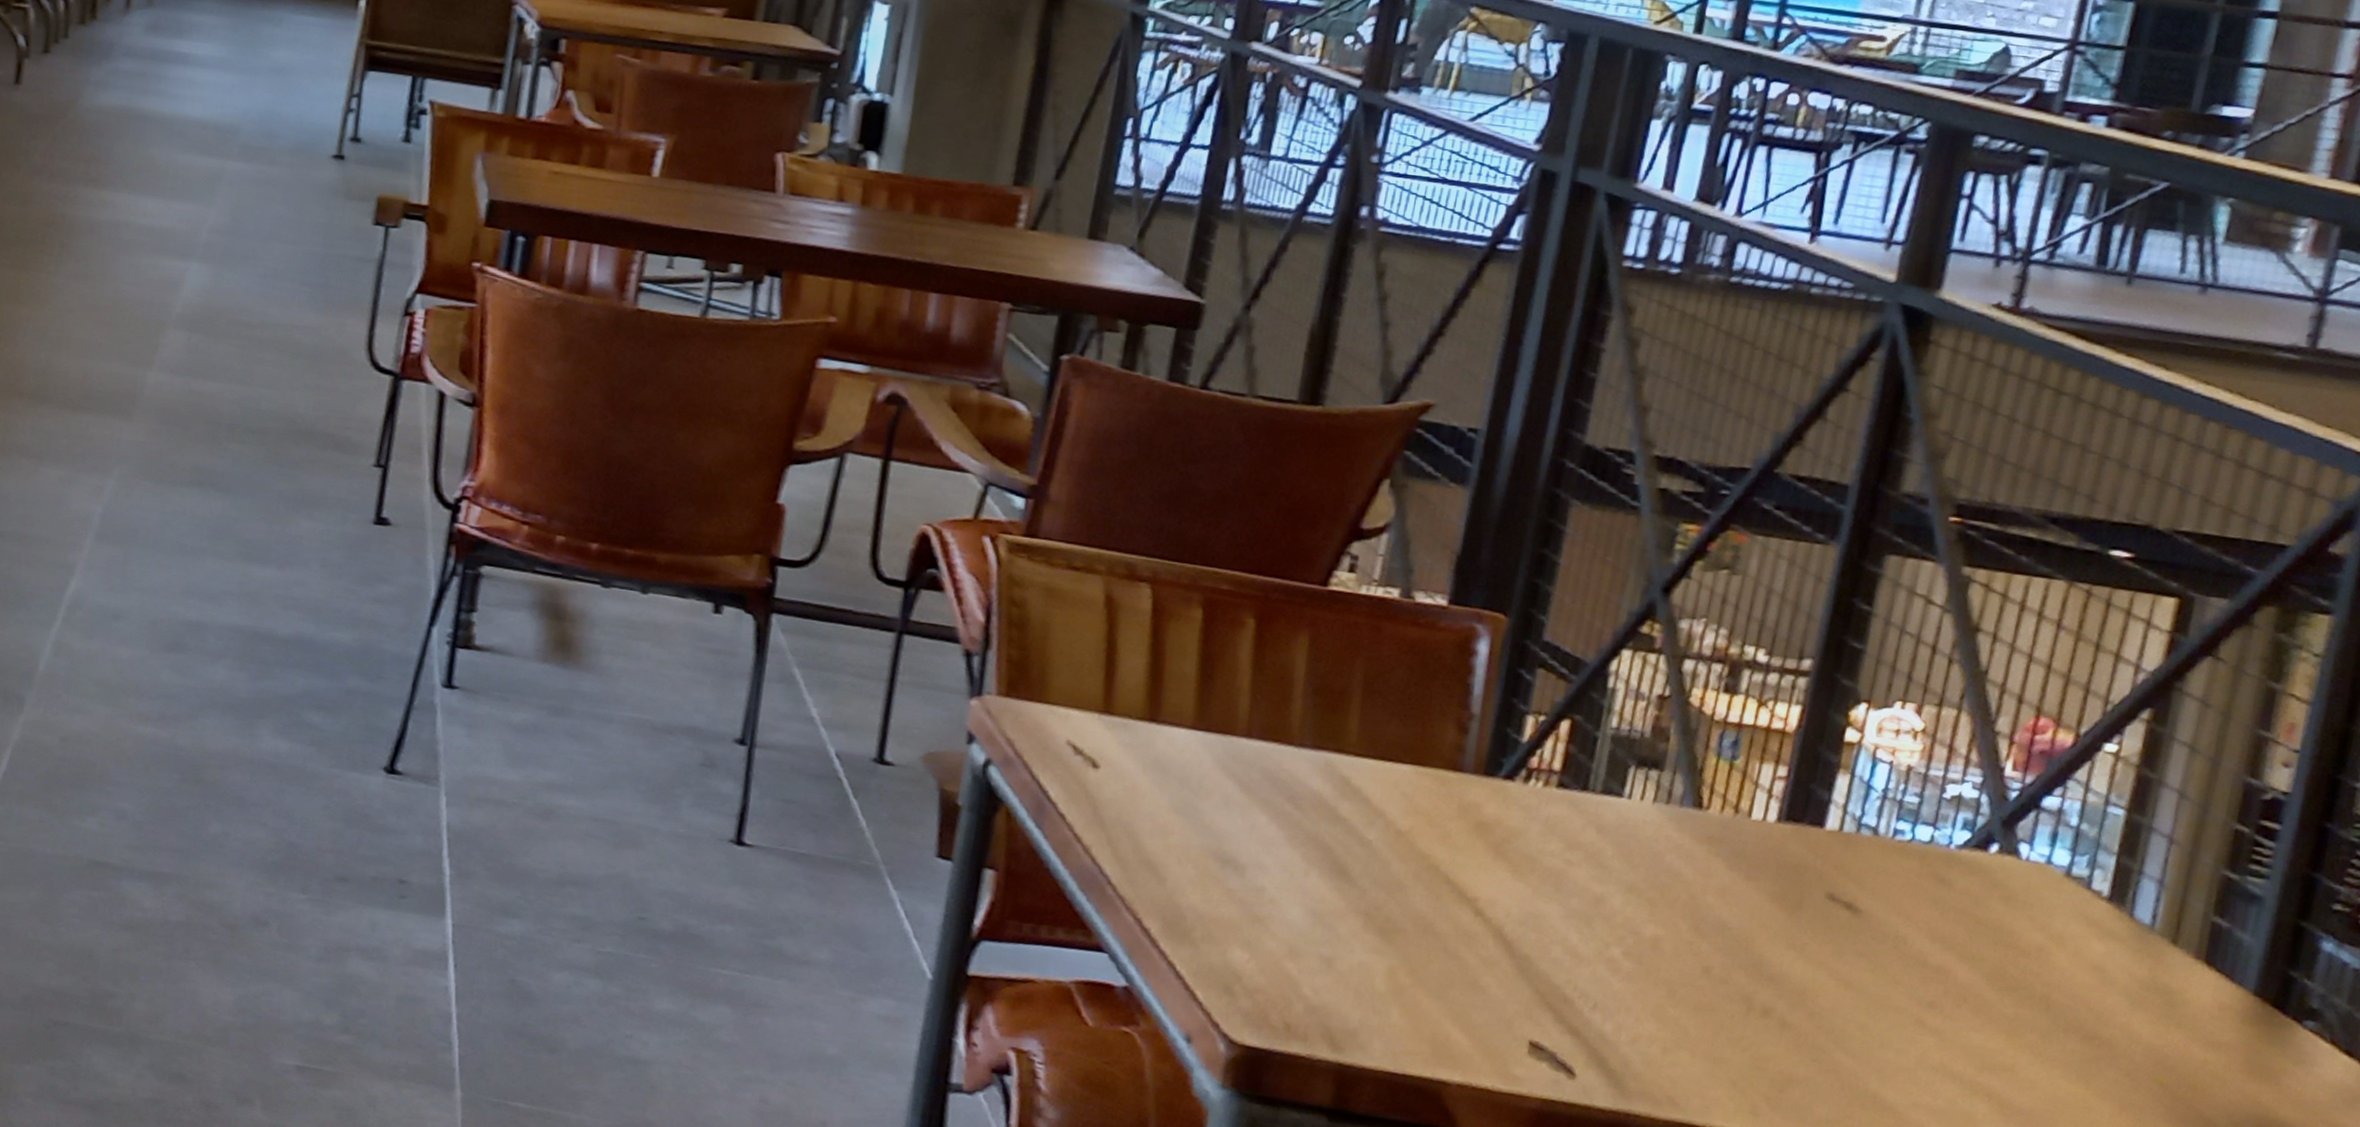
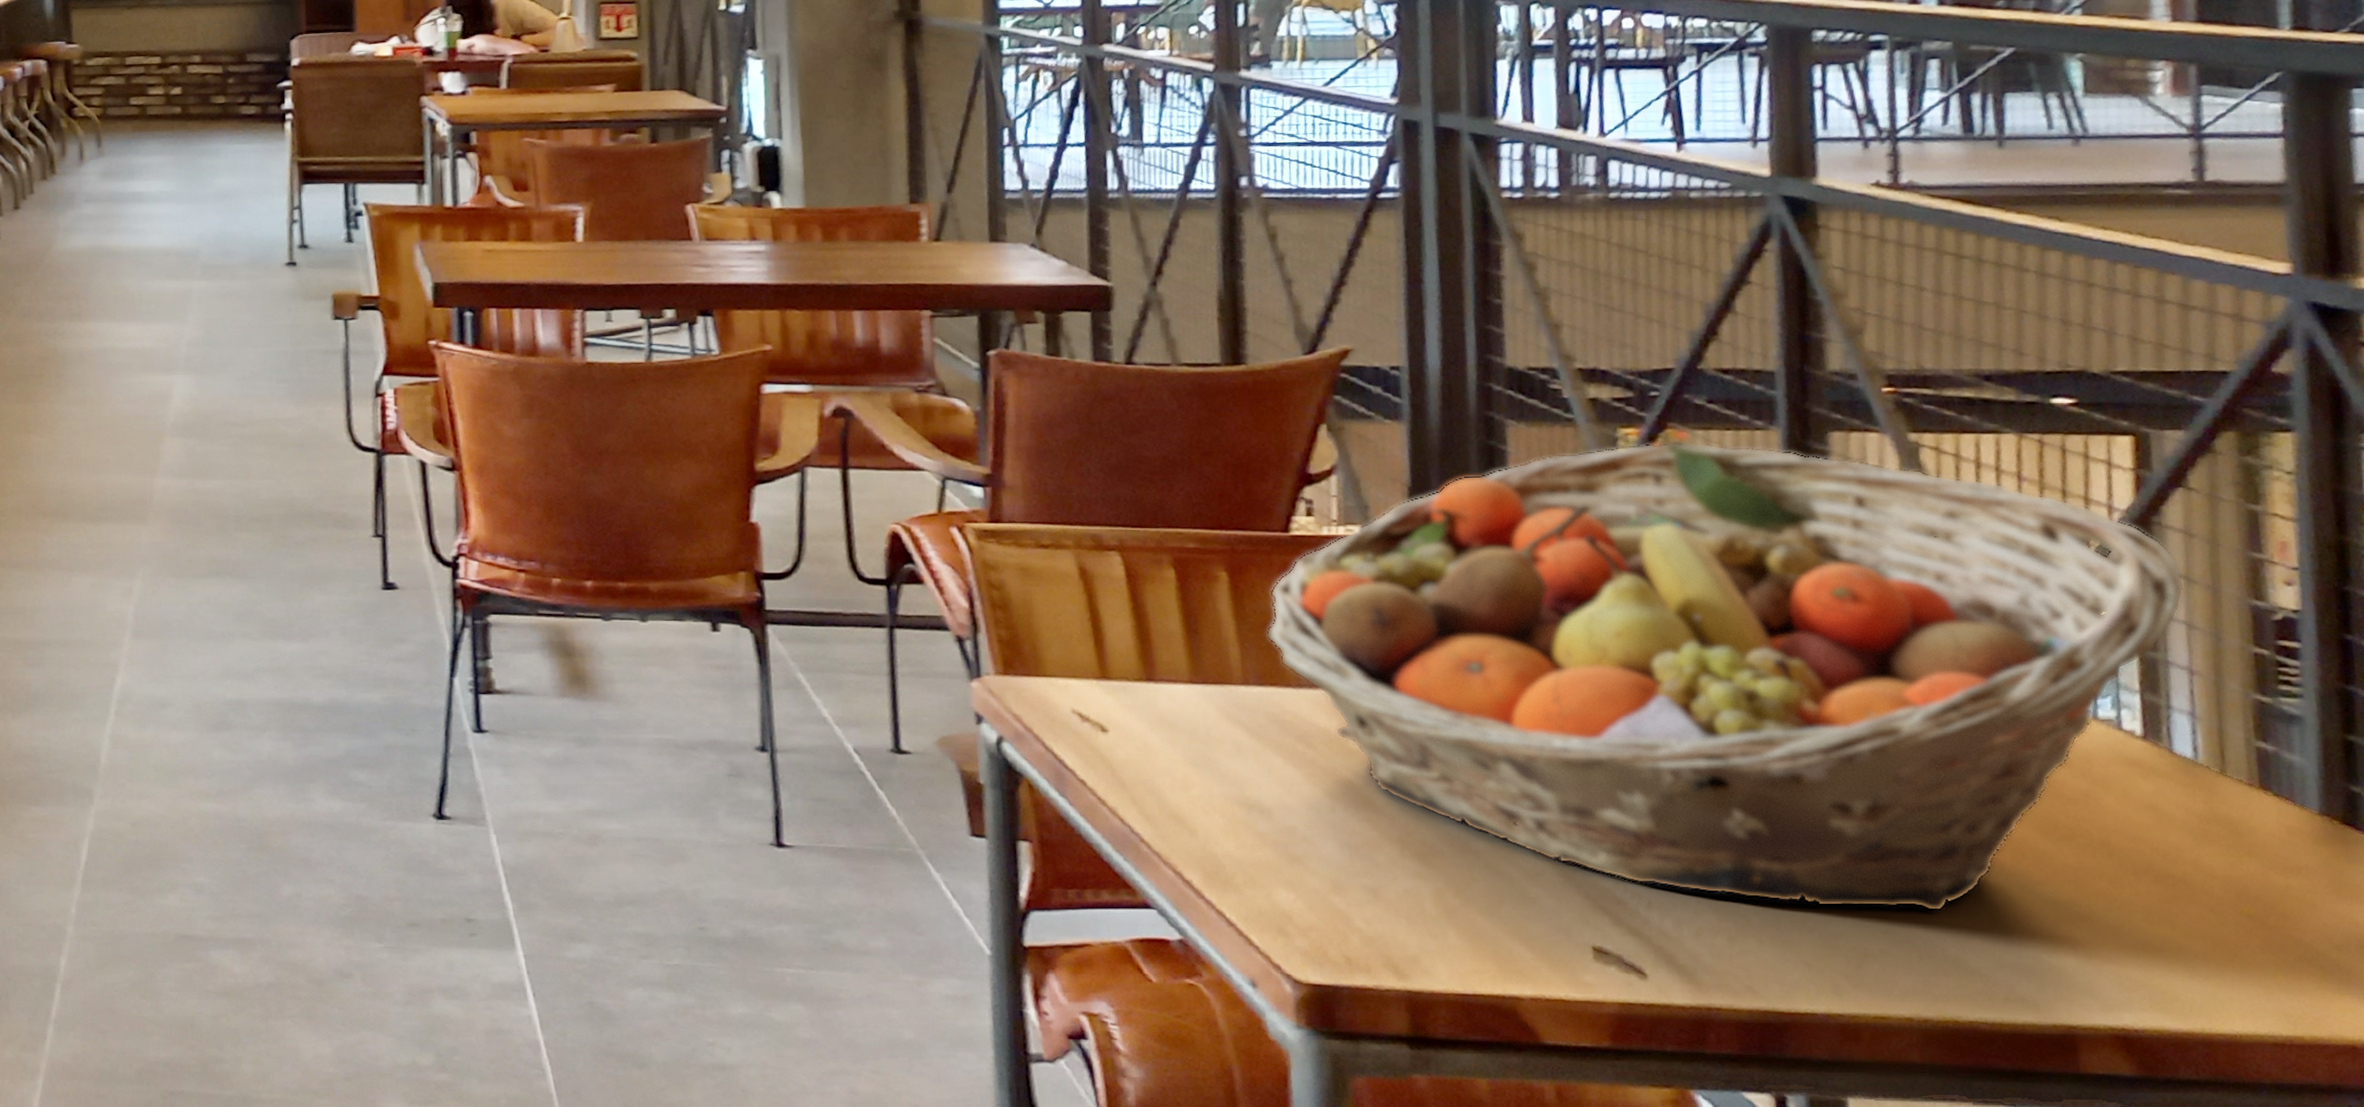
fruit basket: none [1280,541,2191,1047] -> present [1266,441,2185,912]

